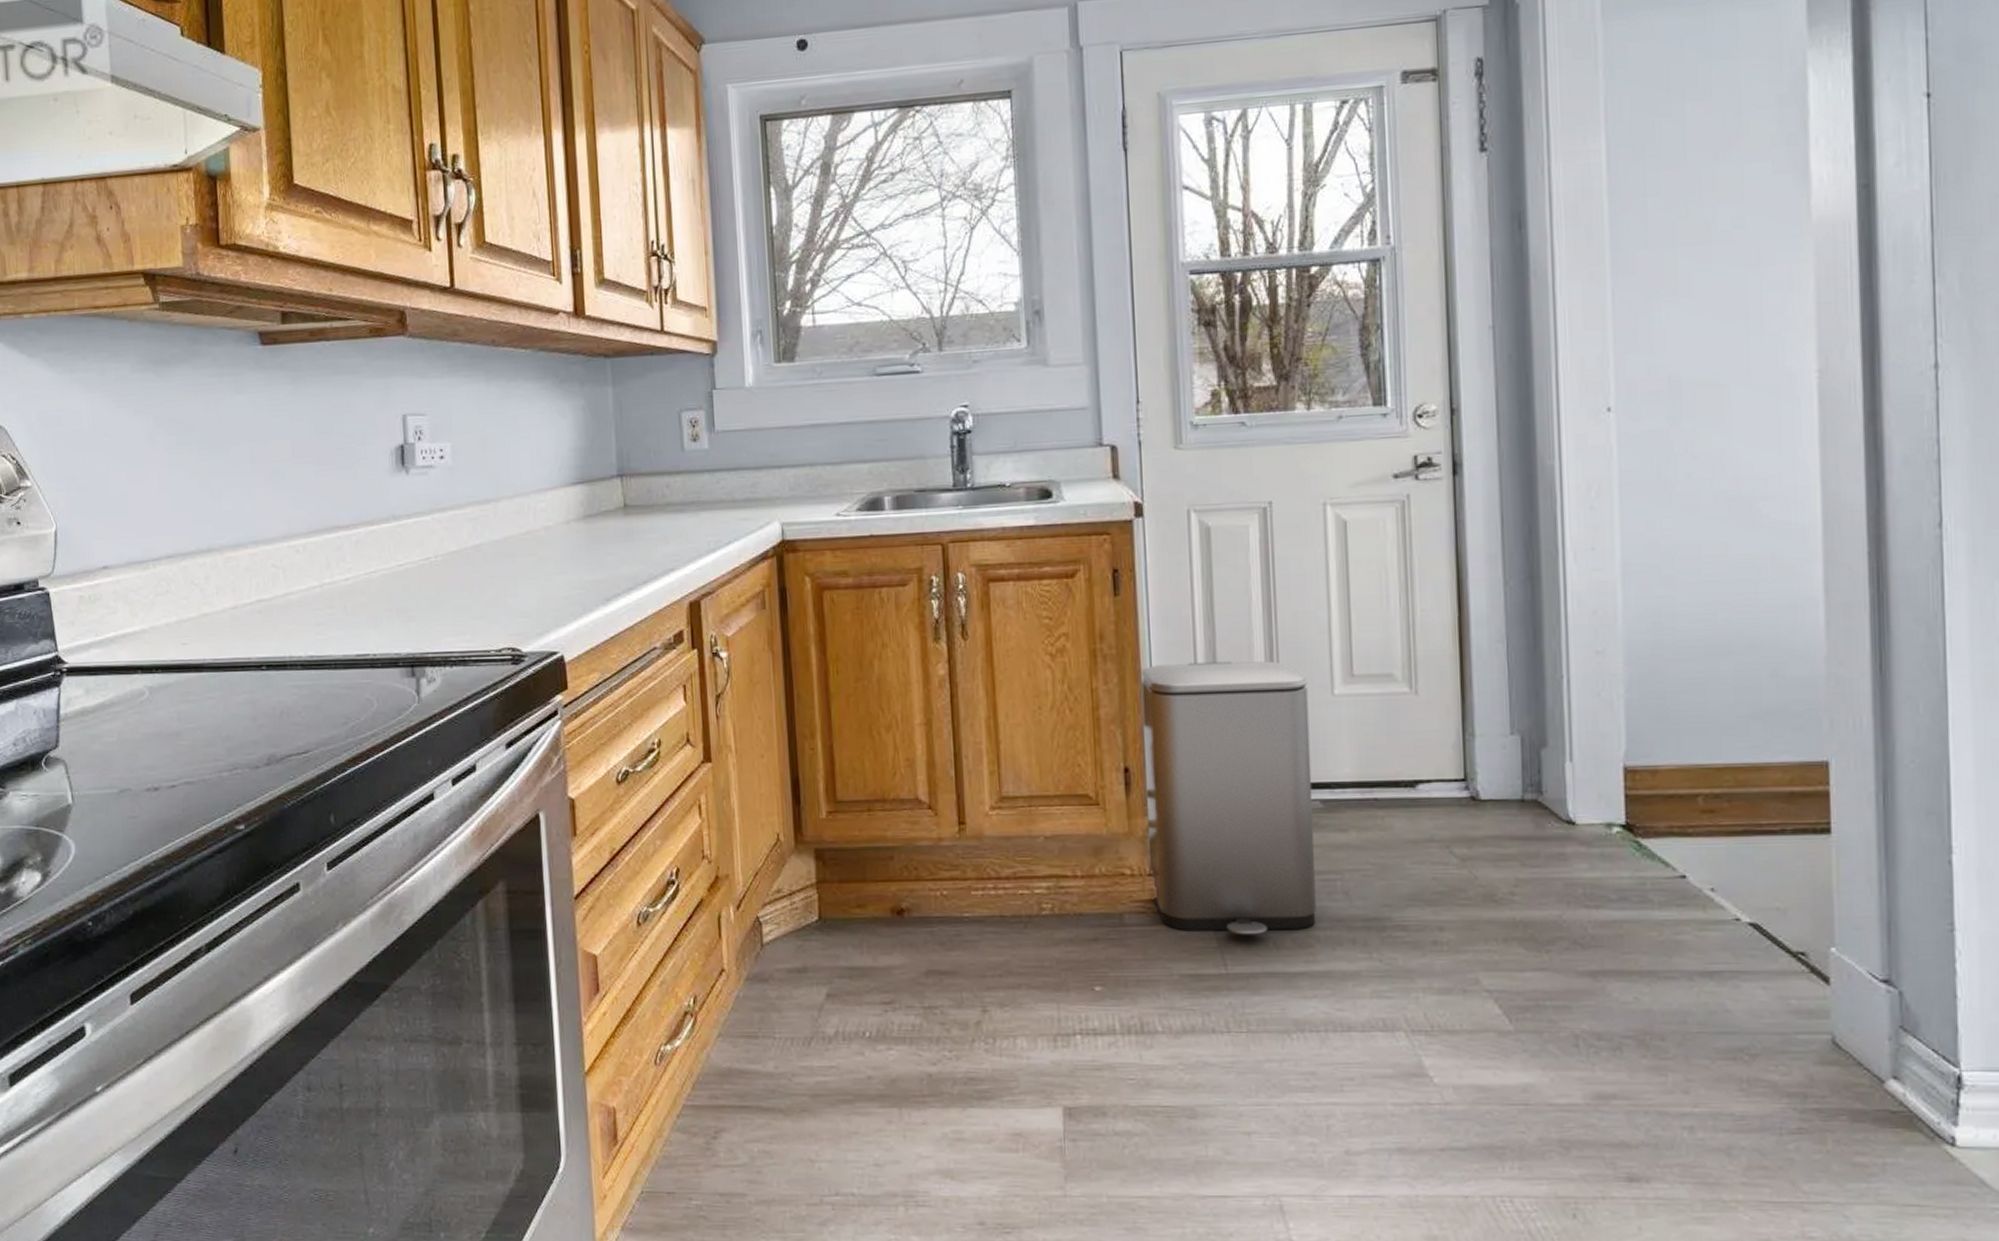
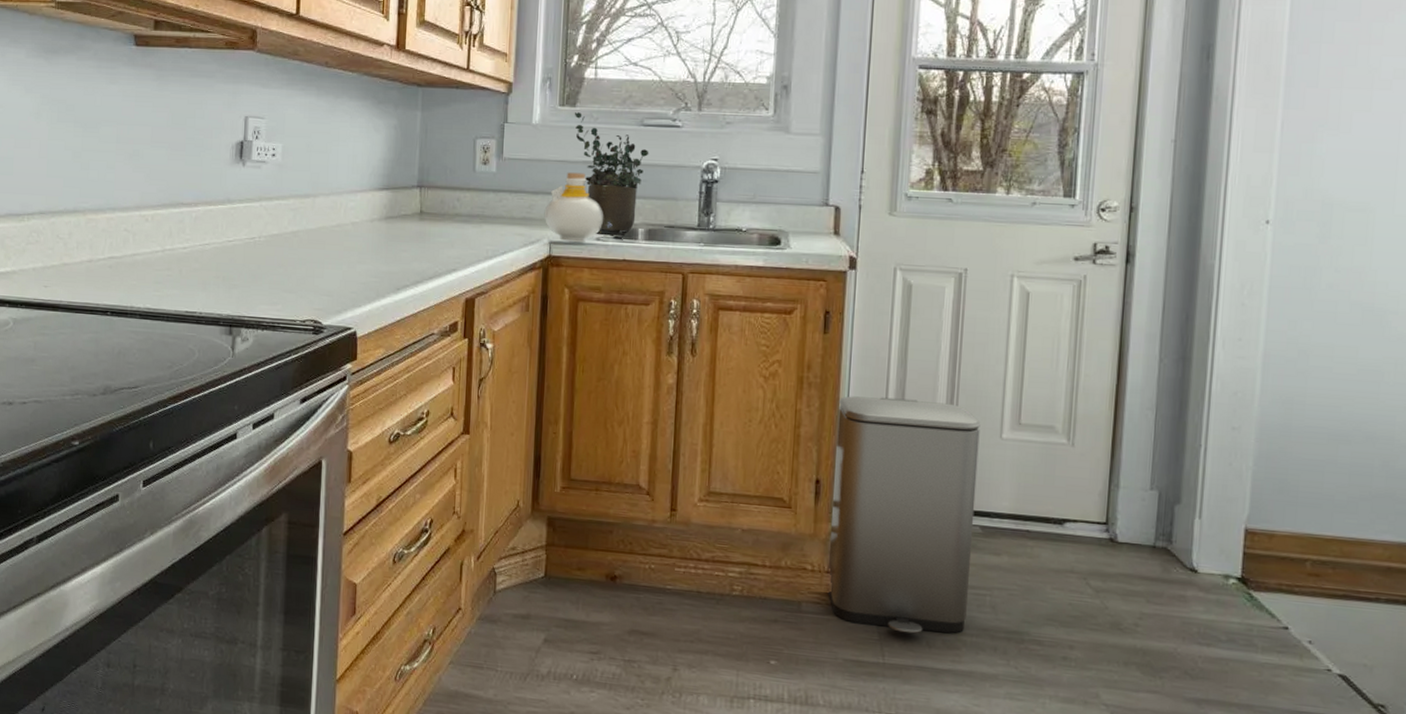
bottle: none [770,438,842,521] -> present [544,172,604,243]
potted plant: none [793,368,887,511] -> present [574,112,649,237]

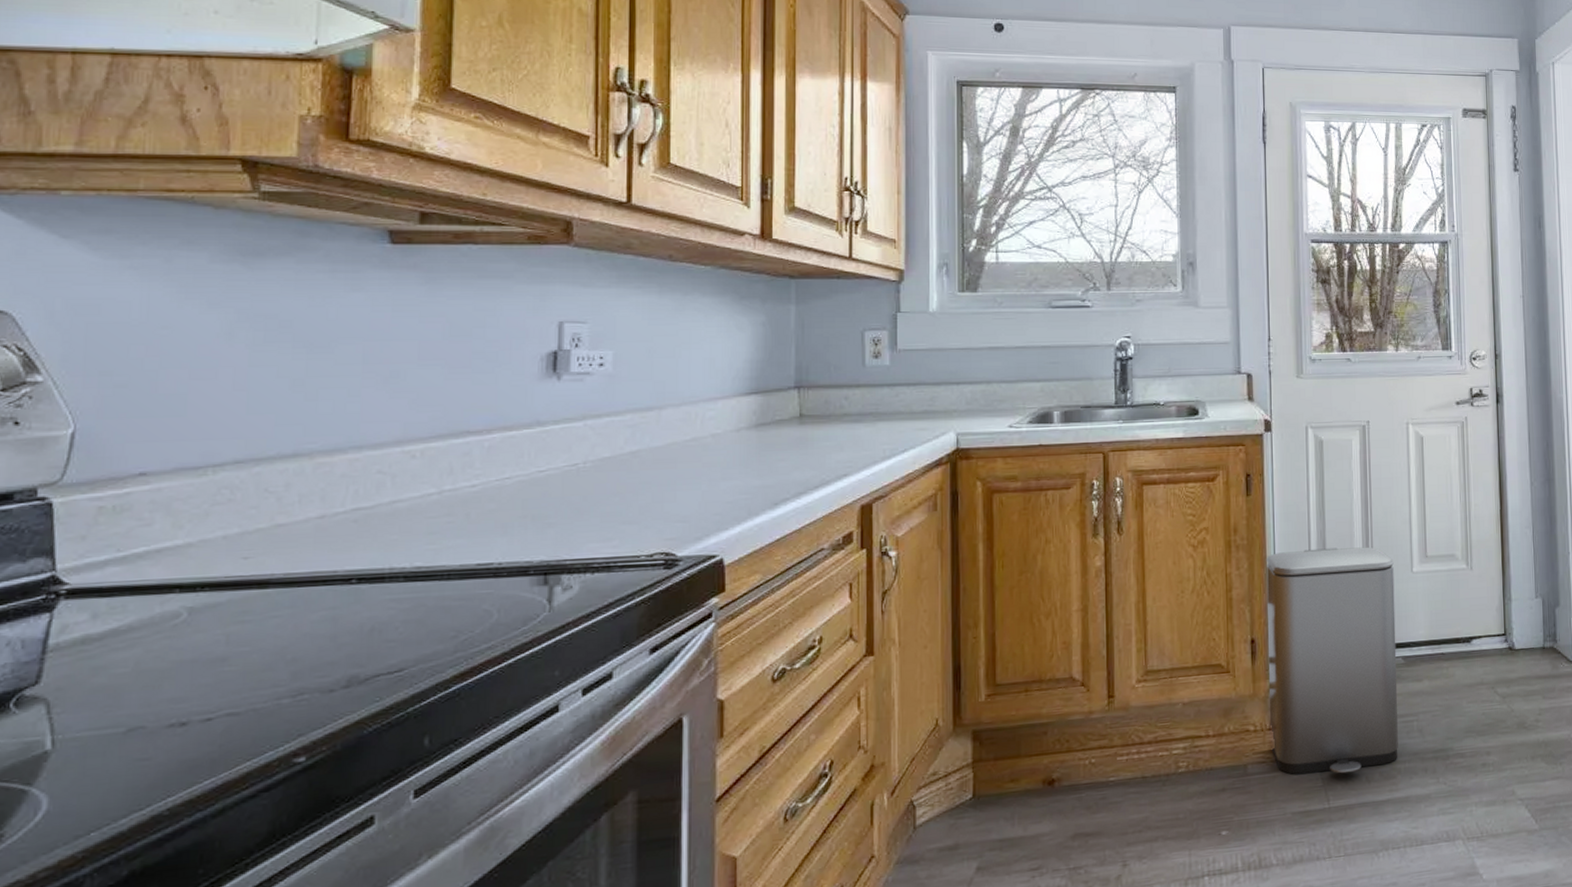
bottle: present [544,172,604,243] -> none [948,359,1016,432]
potted plant: present [574,112,649,237] -> none [975,298,1060,423]

